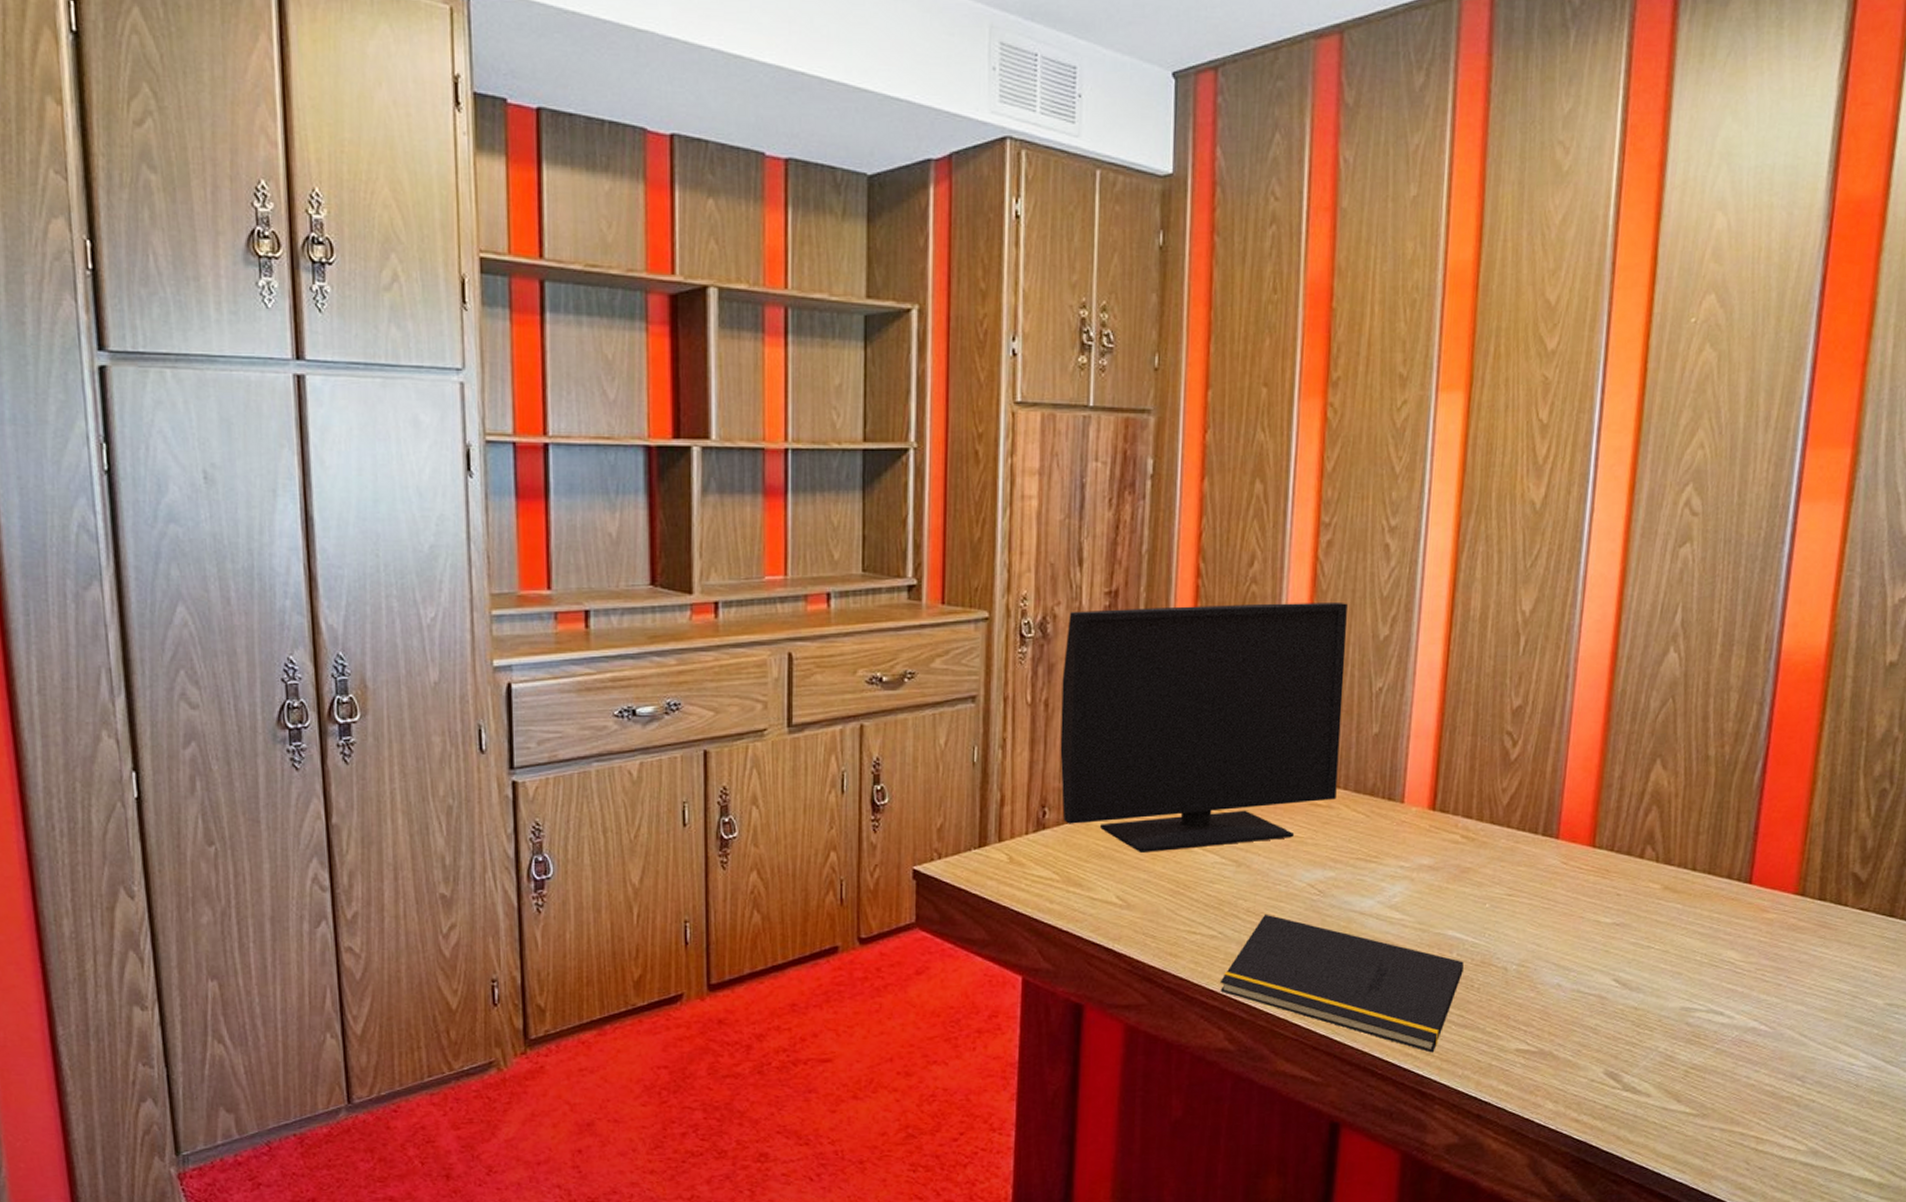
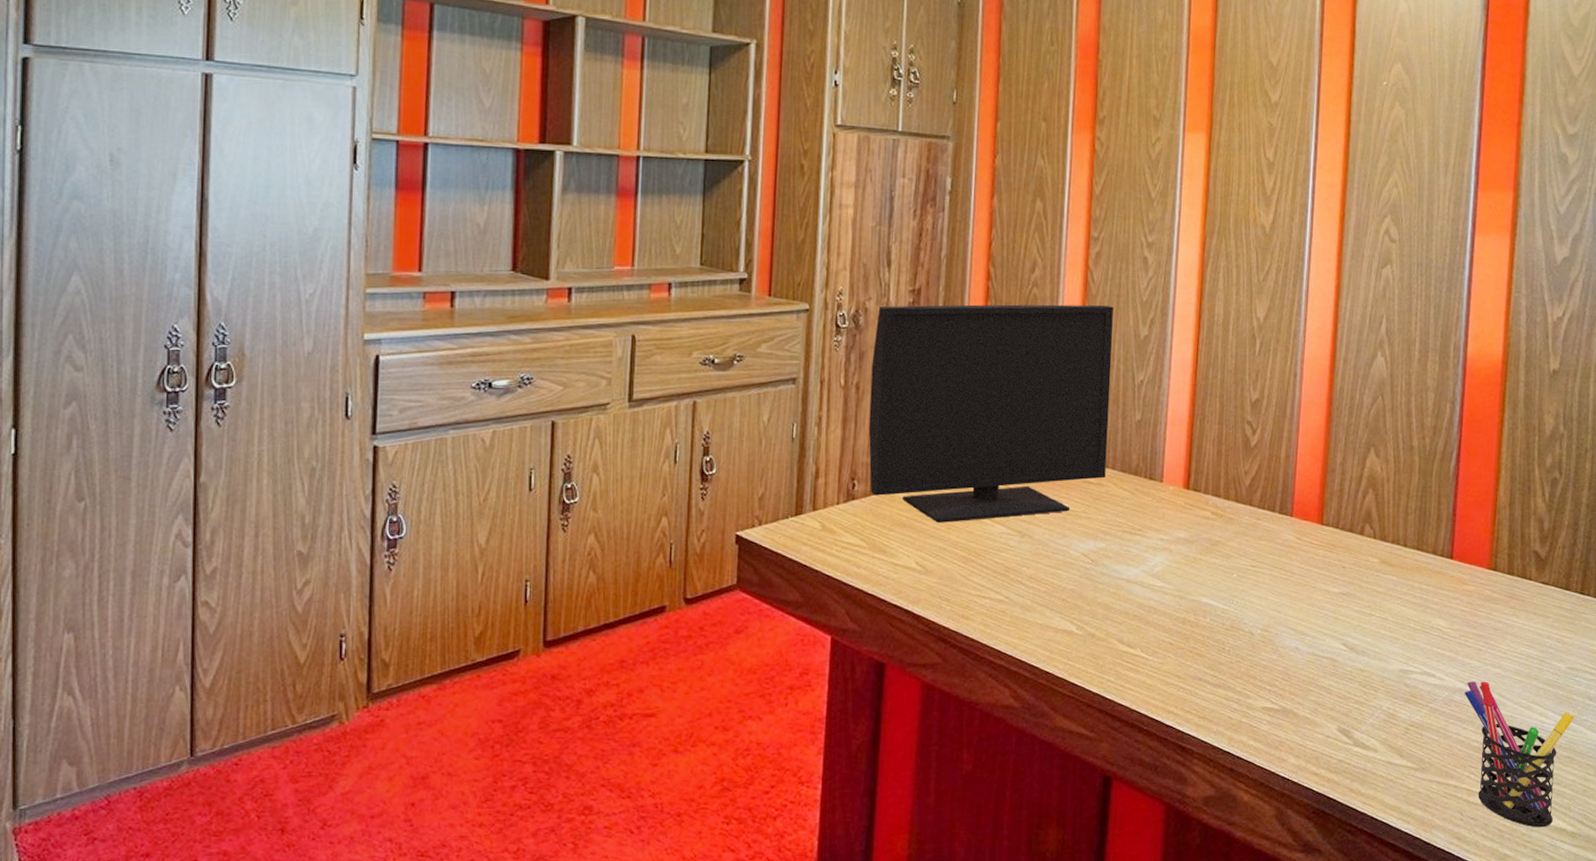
notepad: present [1219,914,1464,1053] -> none [1006,580,1216,710]
pen holder: none [1757,1019,1892,1178] -> present [1464,681,1575,828]

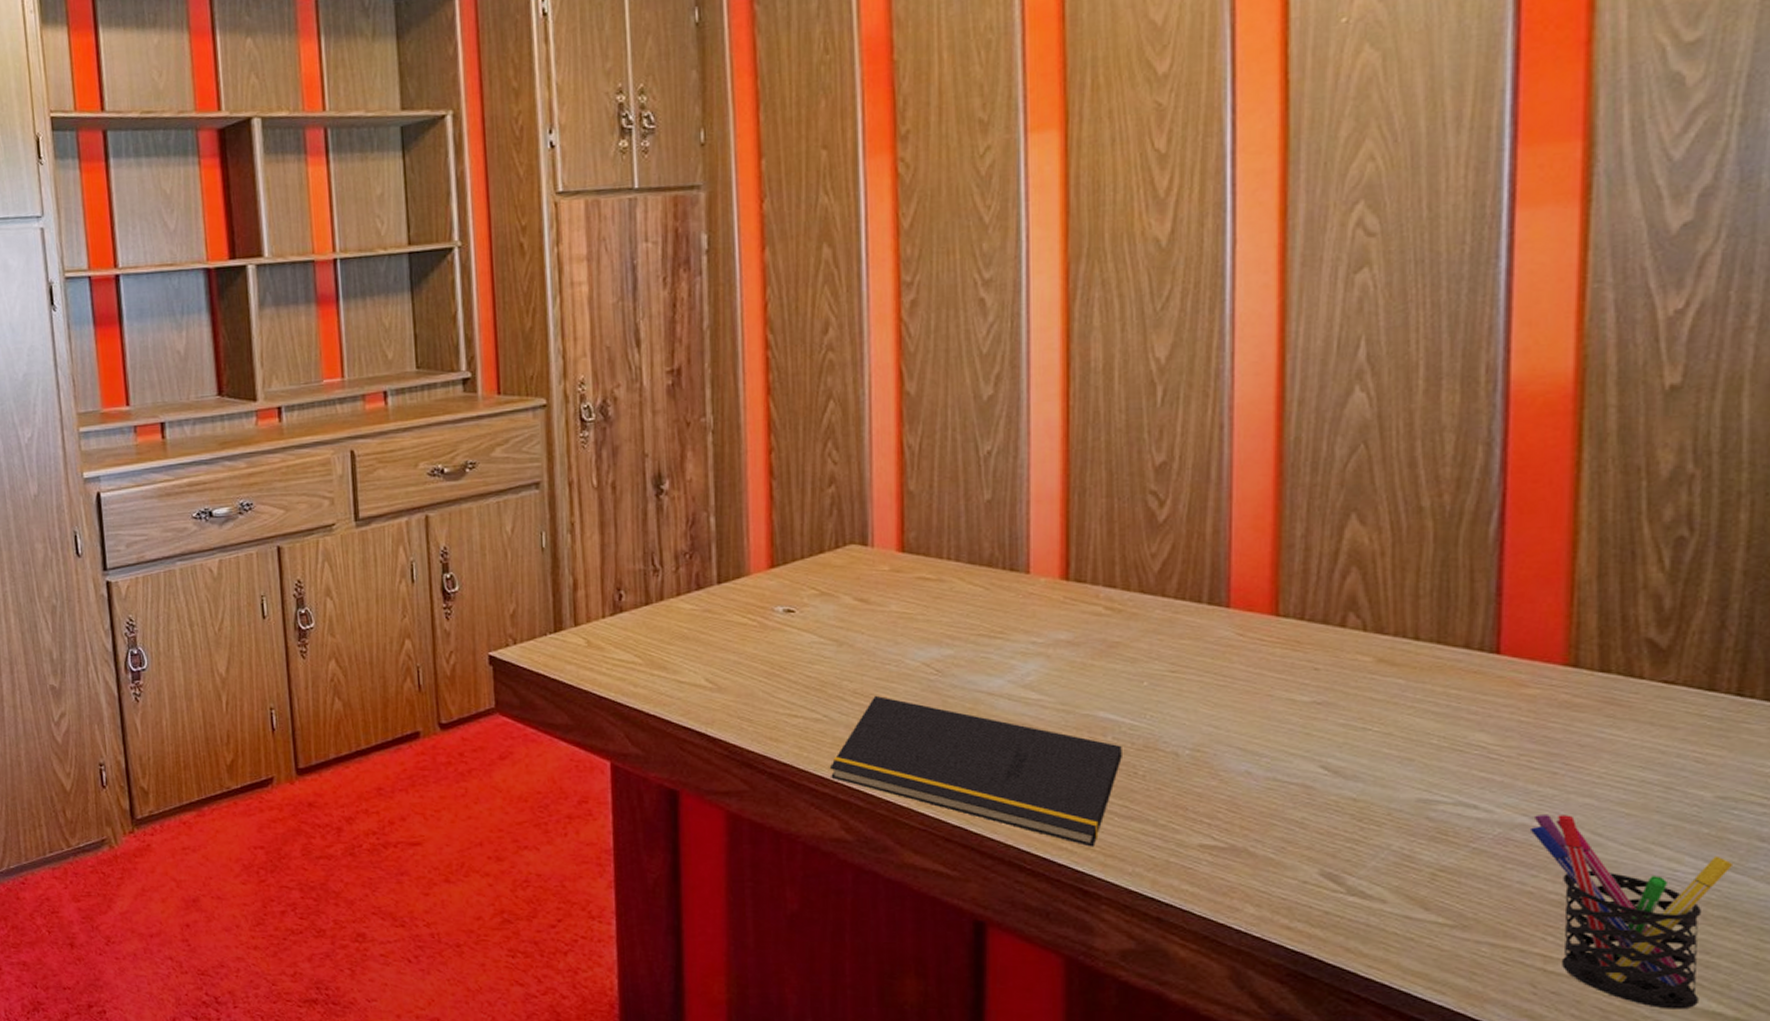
monitor: present [868,304,1113,523] -> none [628,363,947,634]
notepad: none [1006,580,1216,710] -> present [829,695,1122,847]

